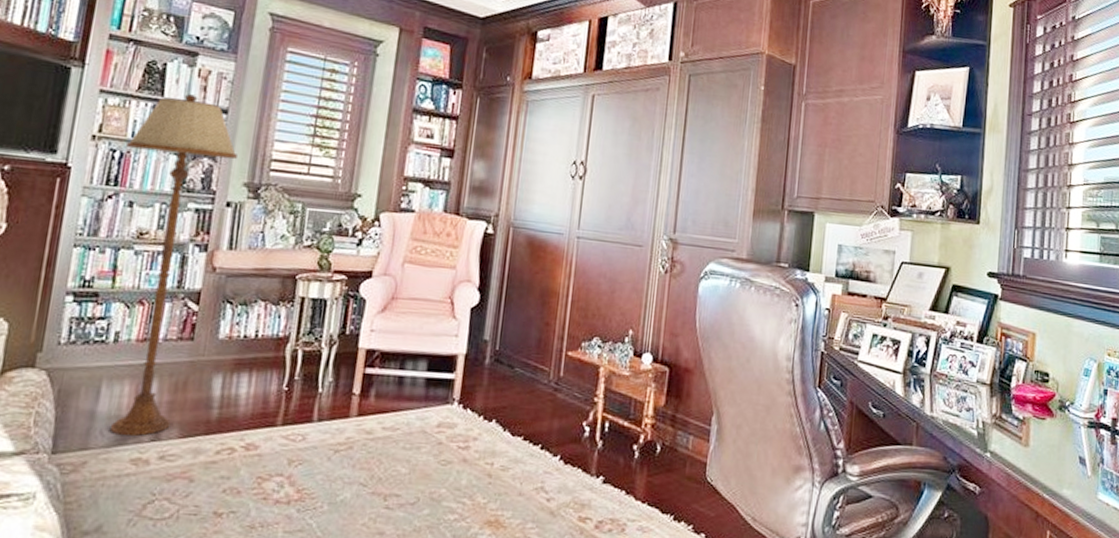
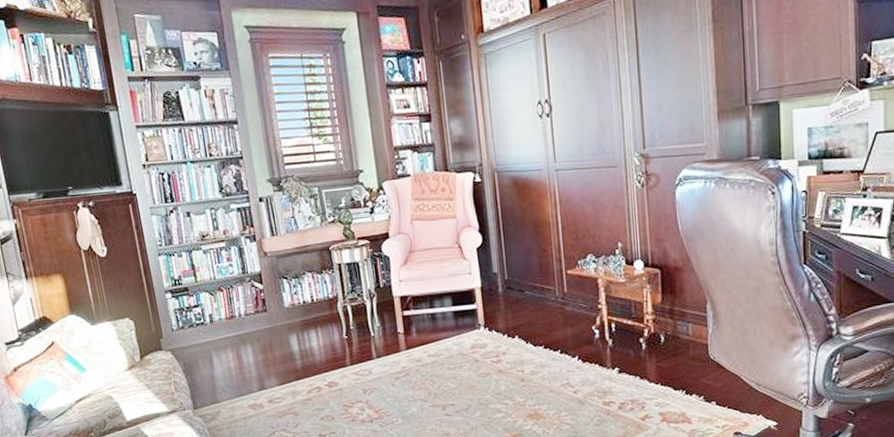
floor lamp: present [111,94,237,436] -> none [170,113,270,390]

